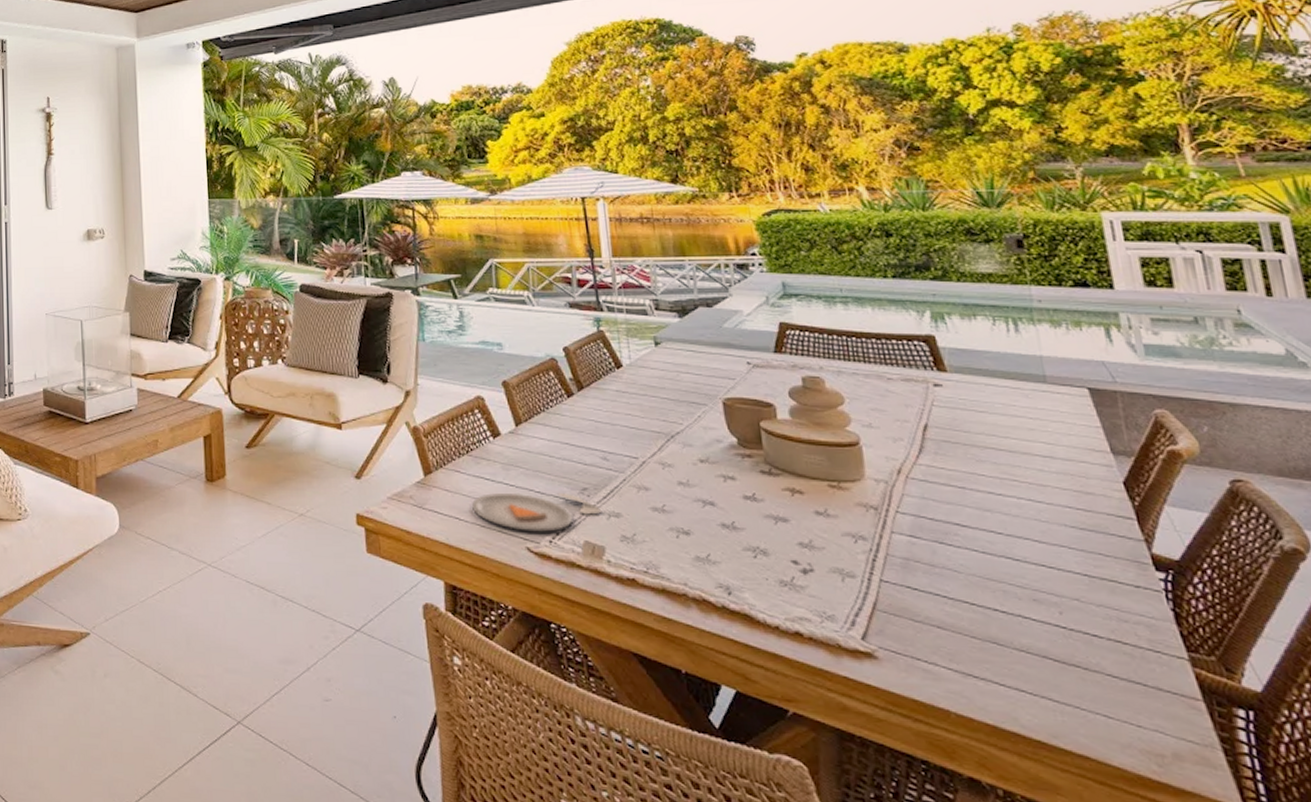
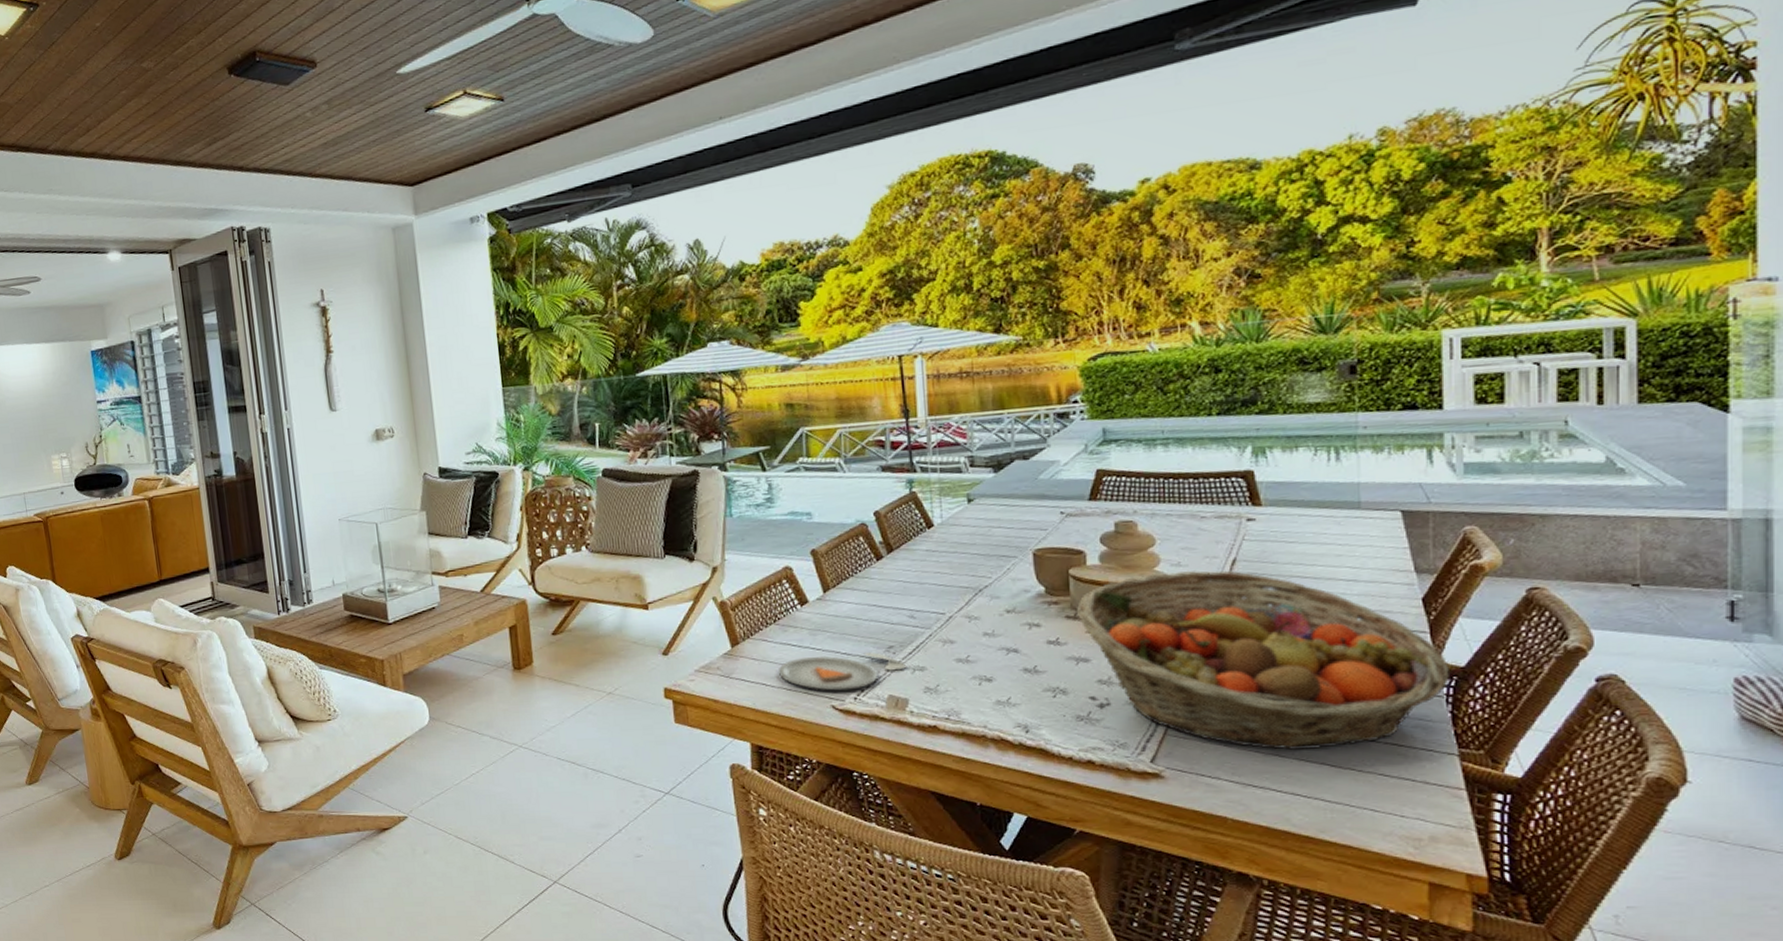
fruit basket: none [770,432,1166,641] -> present [1076,570,1449,750]

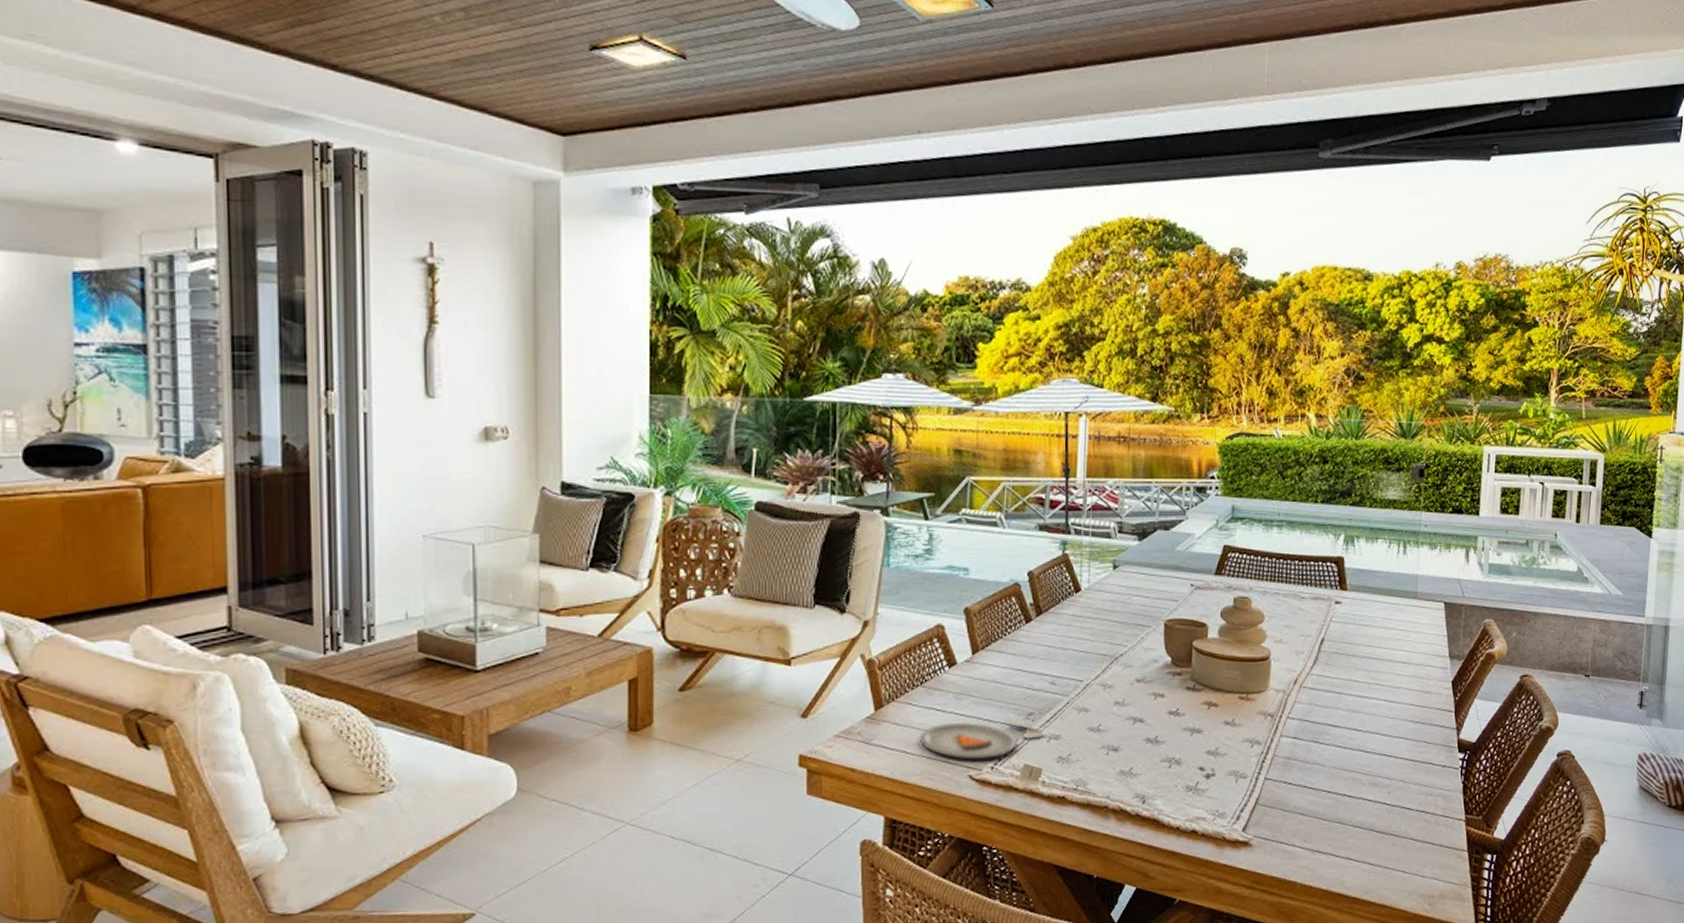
fruit basket: present [1076,570,1449,750] -> none [1195,647,1465,818]

